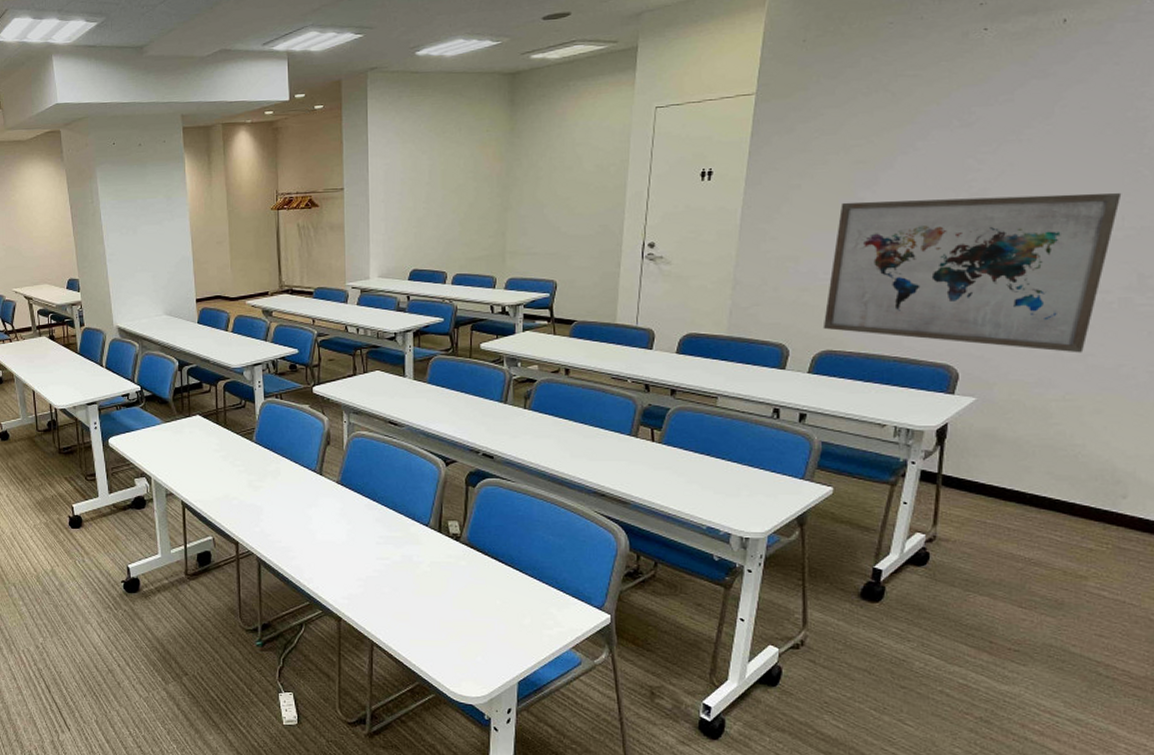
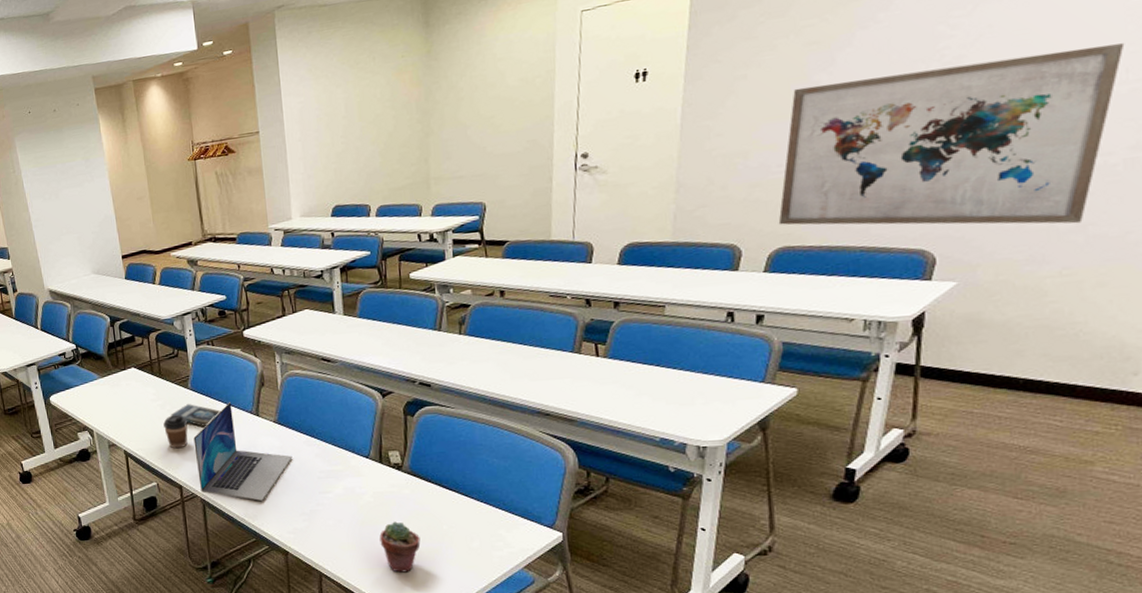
coffee cup: none [225,467,250,503] -> present [163,414,188,449]
book: none [232,457,284,483] -> present [170,404,221,427]
laptop: none [254,459,353,563] -> present [193,402,293,501]
potted succulent: none [434,593,474,646] -> present [379,521,421,573]

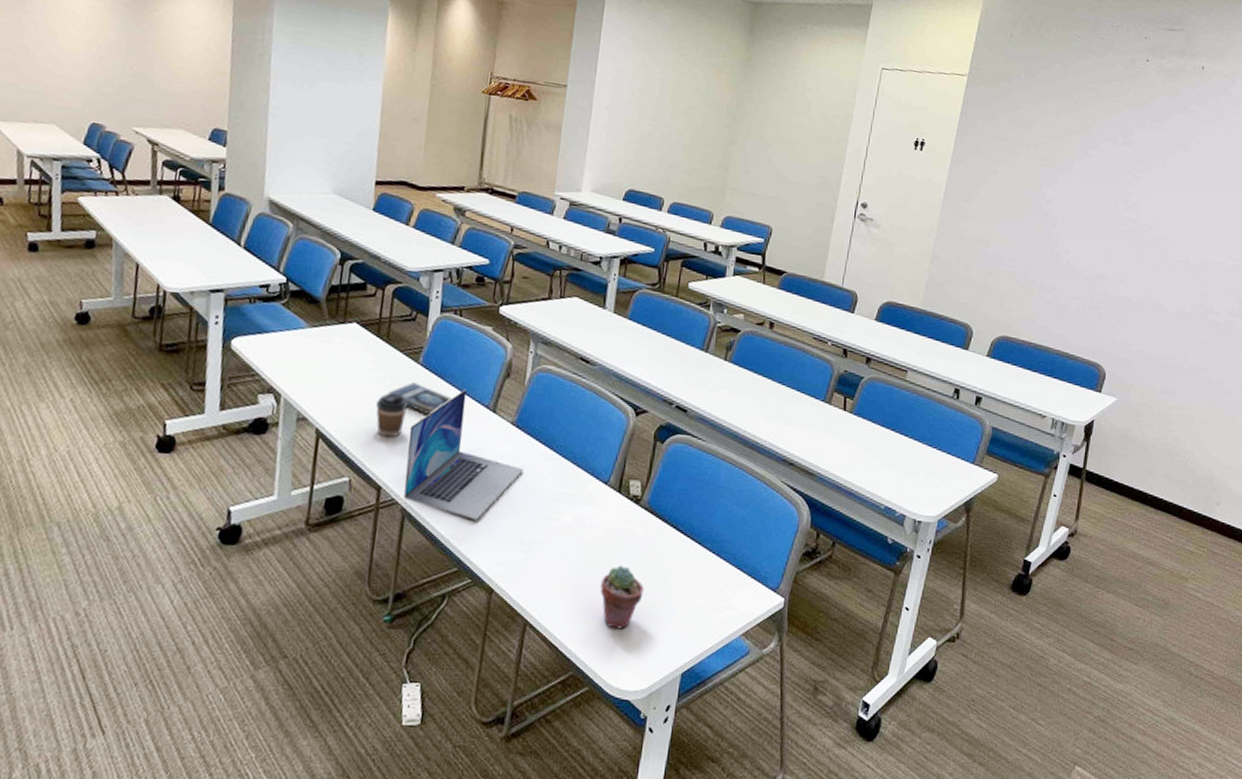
wall art: present [778,43,1125,225] -> none [1003,194,1232,367]

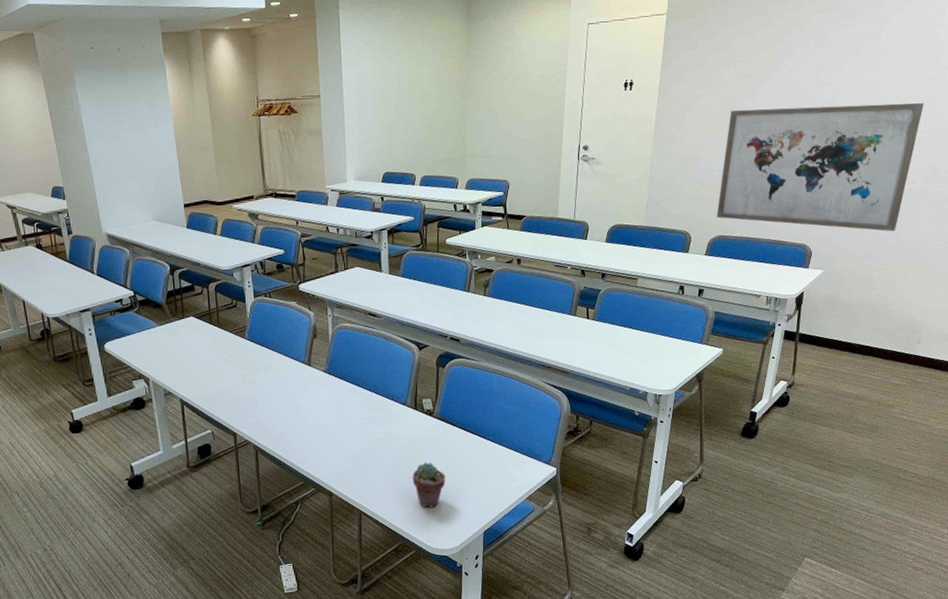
coffee cup: present [376,393,409,438] -> none [220,364,244,397]
book: present [388,382,452,416] -> none [227,353,276,376]
laptop: present [404,389,524,520] -> none [248,352,340,446]
wall art: none [1003,194,1232,367] -> present [716,103,924,232]

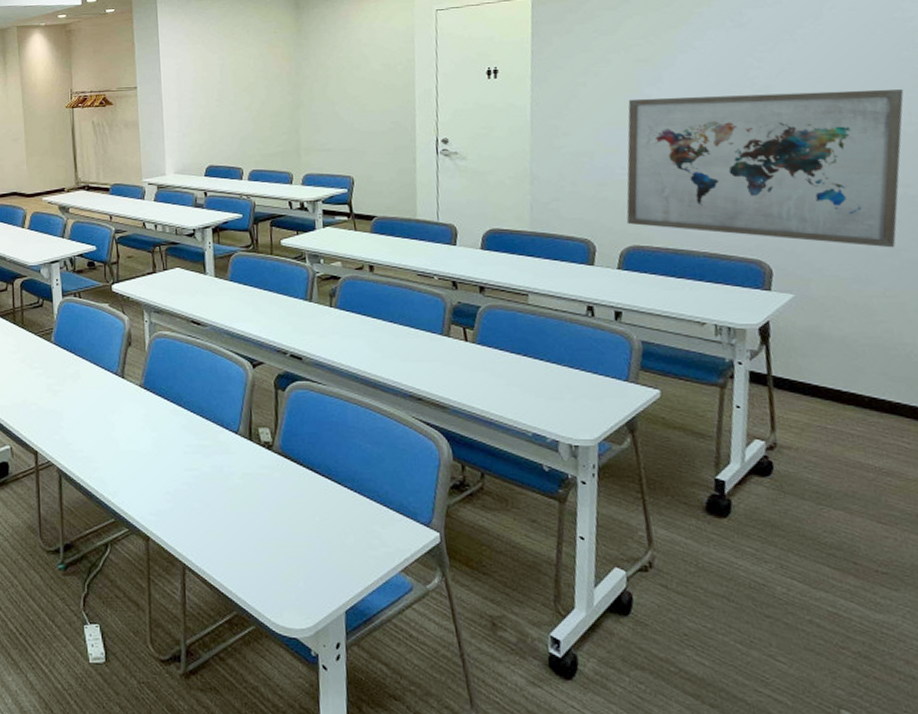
potted succulent: present [412,462,446,508] -> none [248,508,292,570]

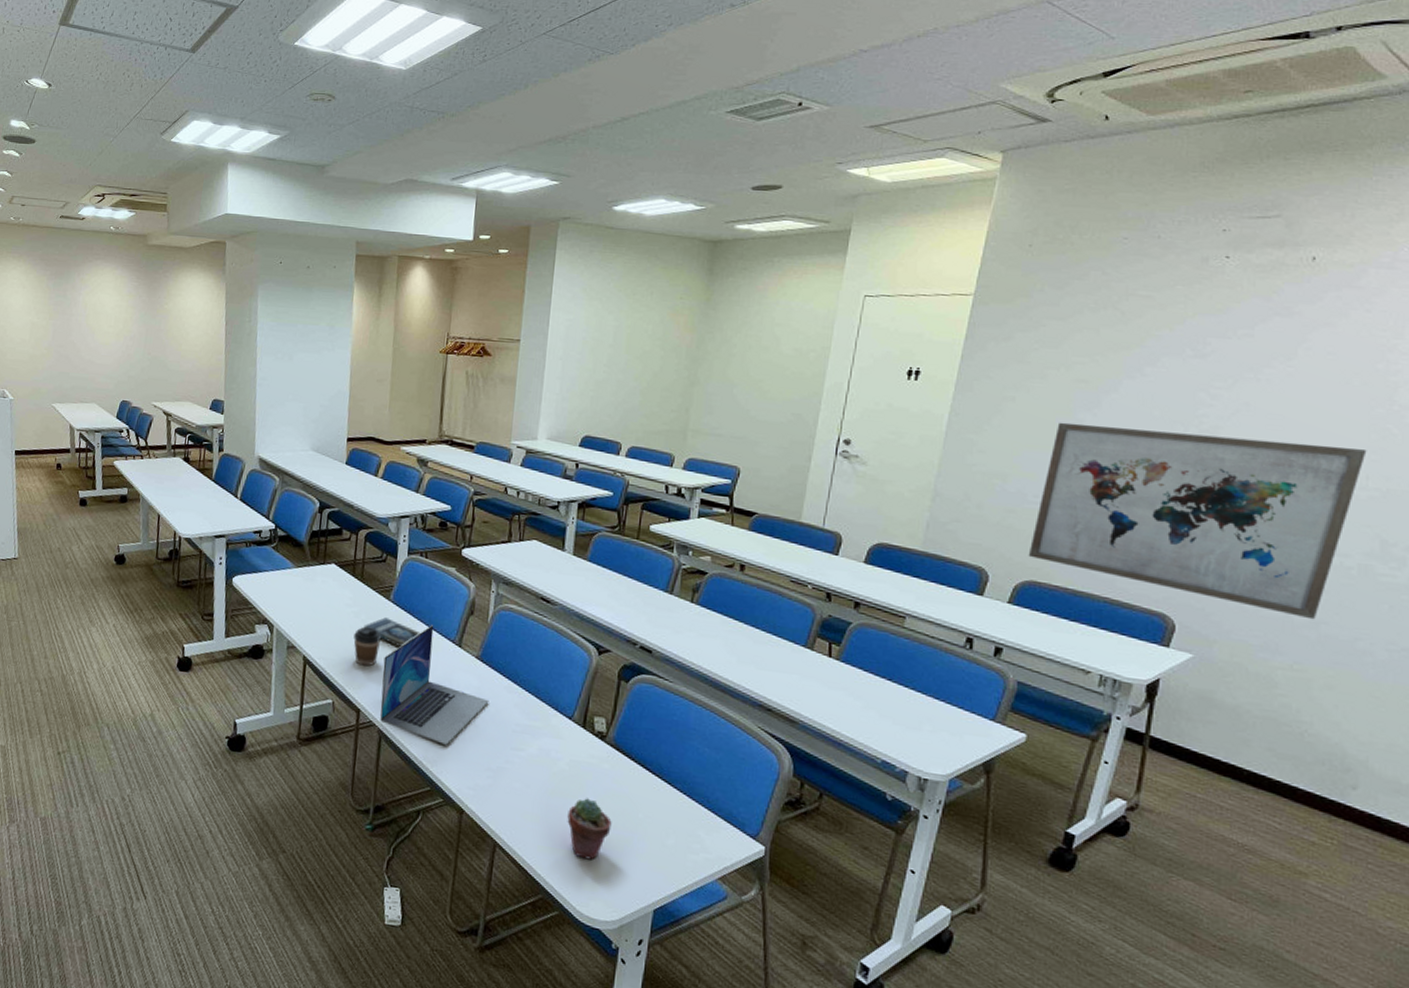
coffee cup: none [22,370,49,409] -> present [353,626,382,667]
book: none [30,359,84,387] -> present [363,617,421,648]
laptop: none [53,360,158,475] -> present [380,625,489,745]
potted succulent: none [248,508,292,570] -> present [567,798,612,860]

